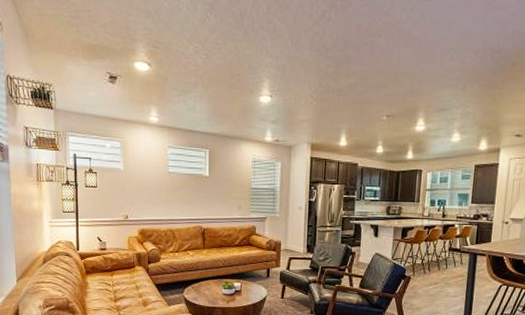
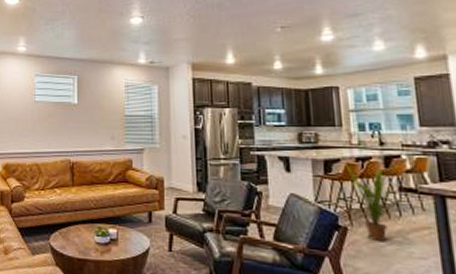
house plant: none [415,229,454,287] -> present [342,162,402,242]

